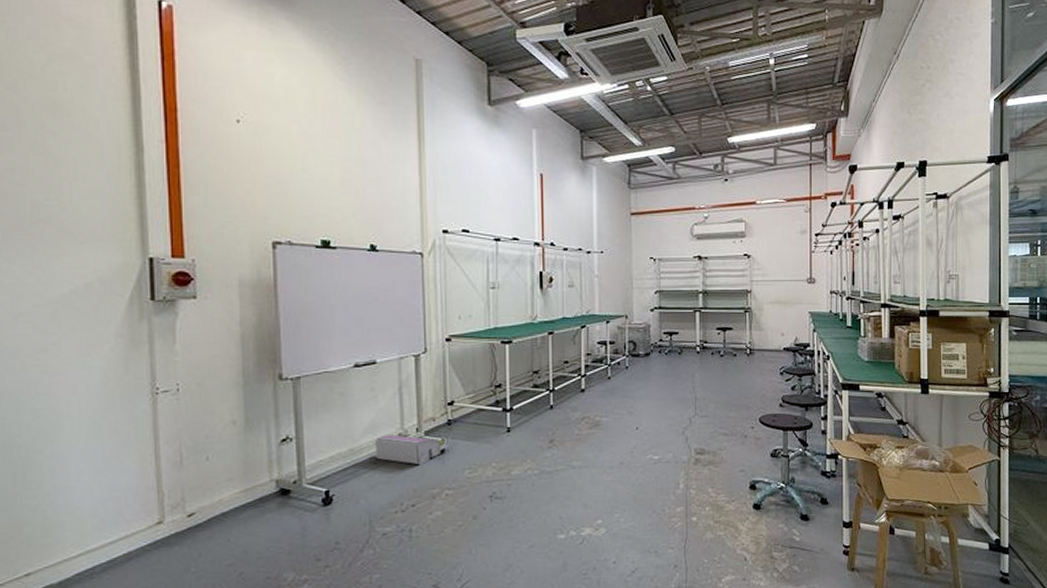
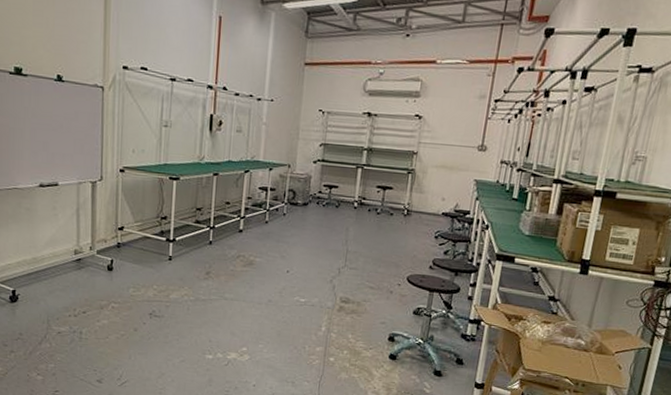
architectural model: present [368,435,448,465] -> none [48,249,117,279]

